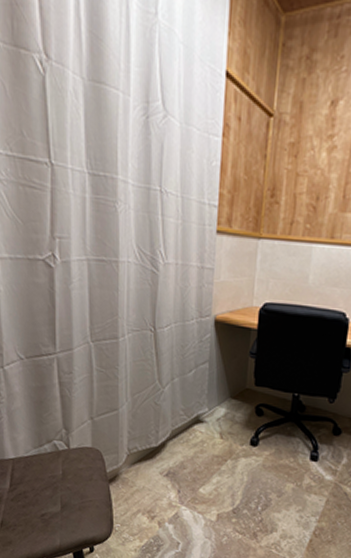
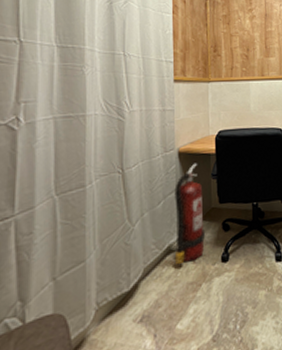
fire extinguisher: none [203,335,238,437] -> present [174,163,206,264]

